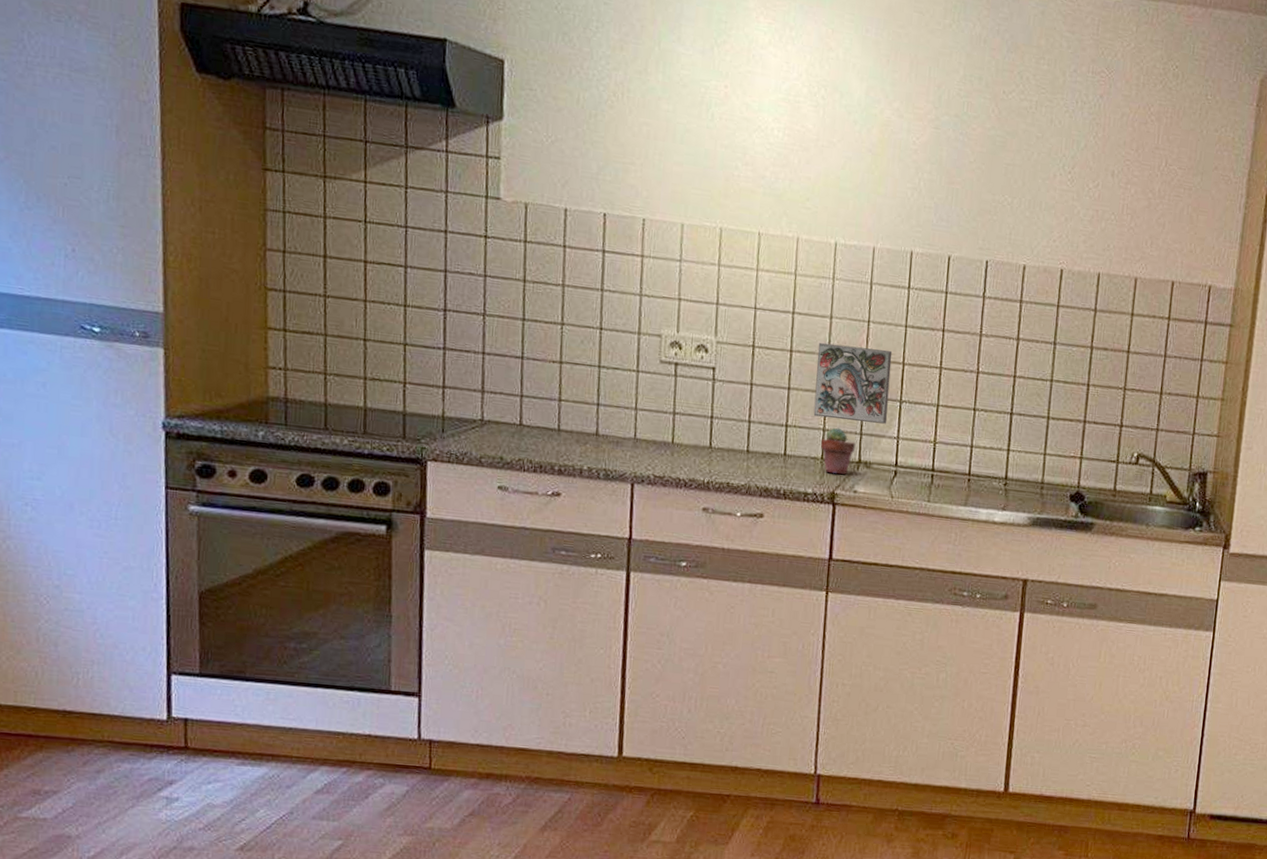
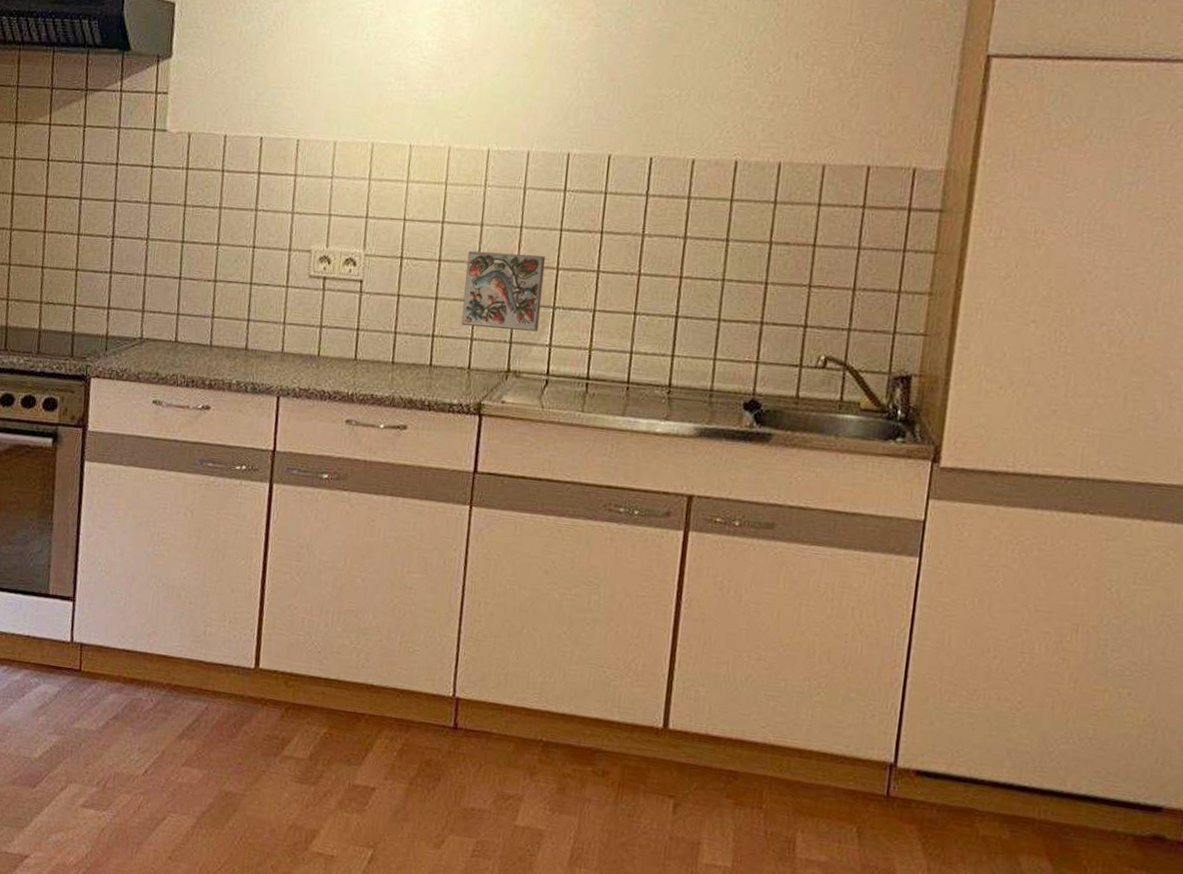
potted succulent: present [820,427,856,475] -> none [467,336,505,385]

